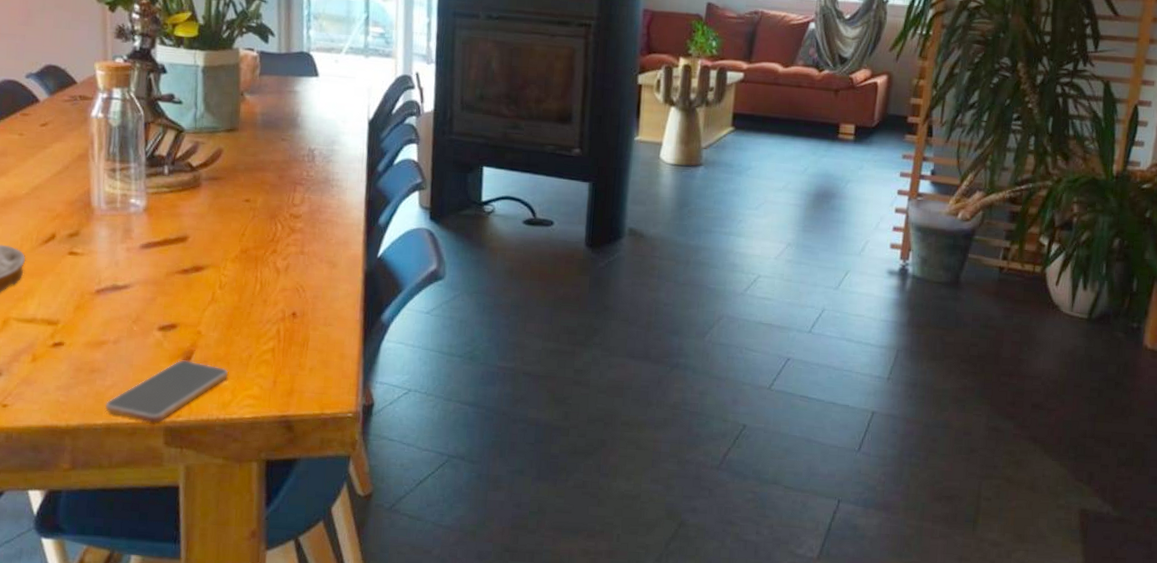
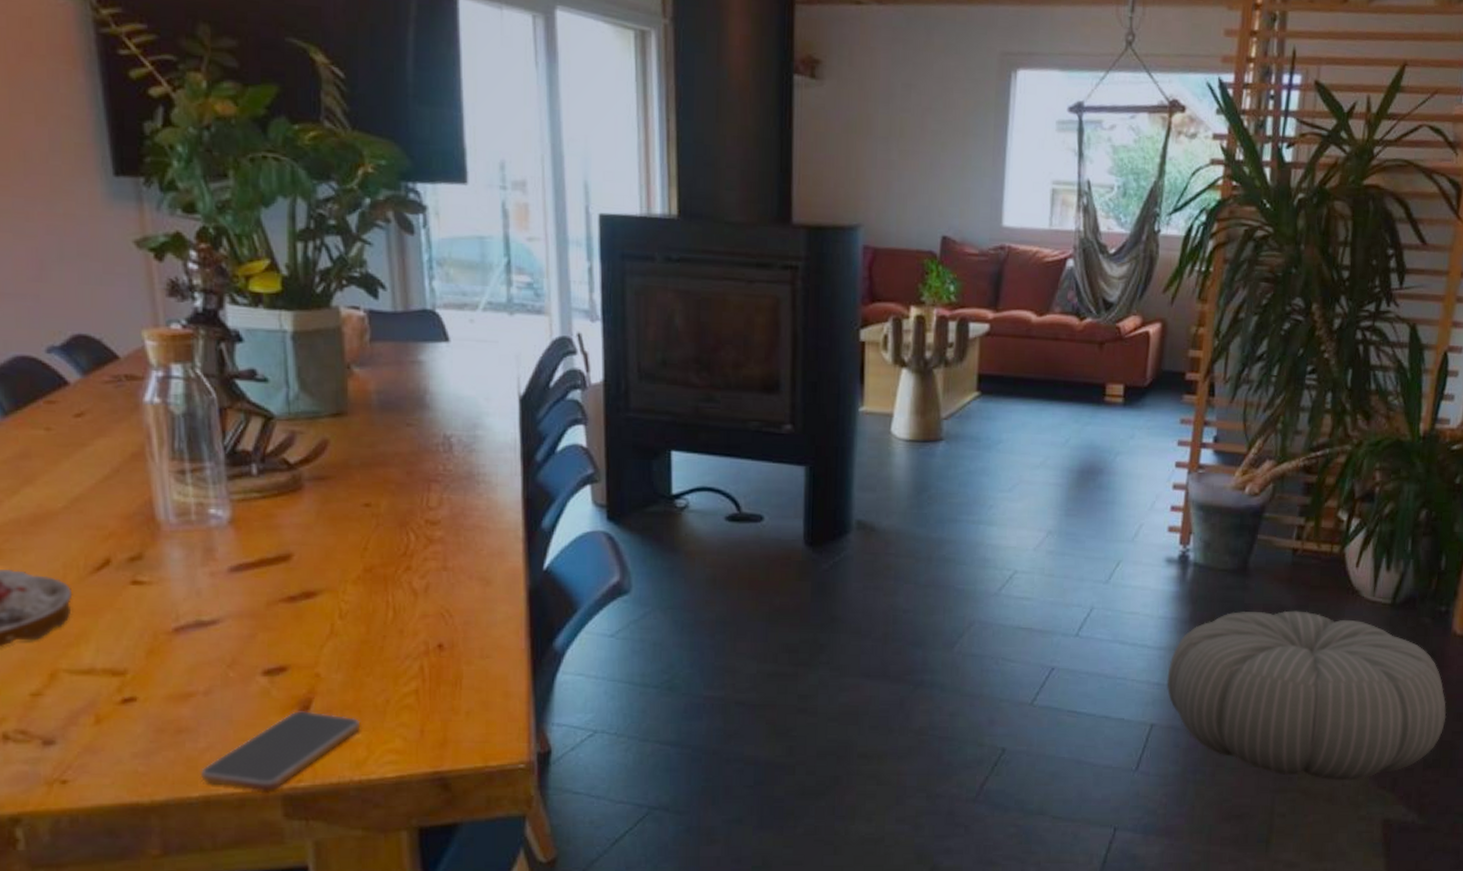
pouf: none [886,318,1139,473] -> present [1166,610,1447,781]

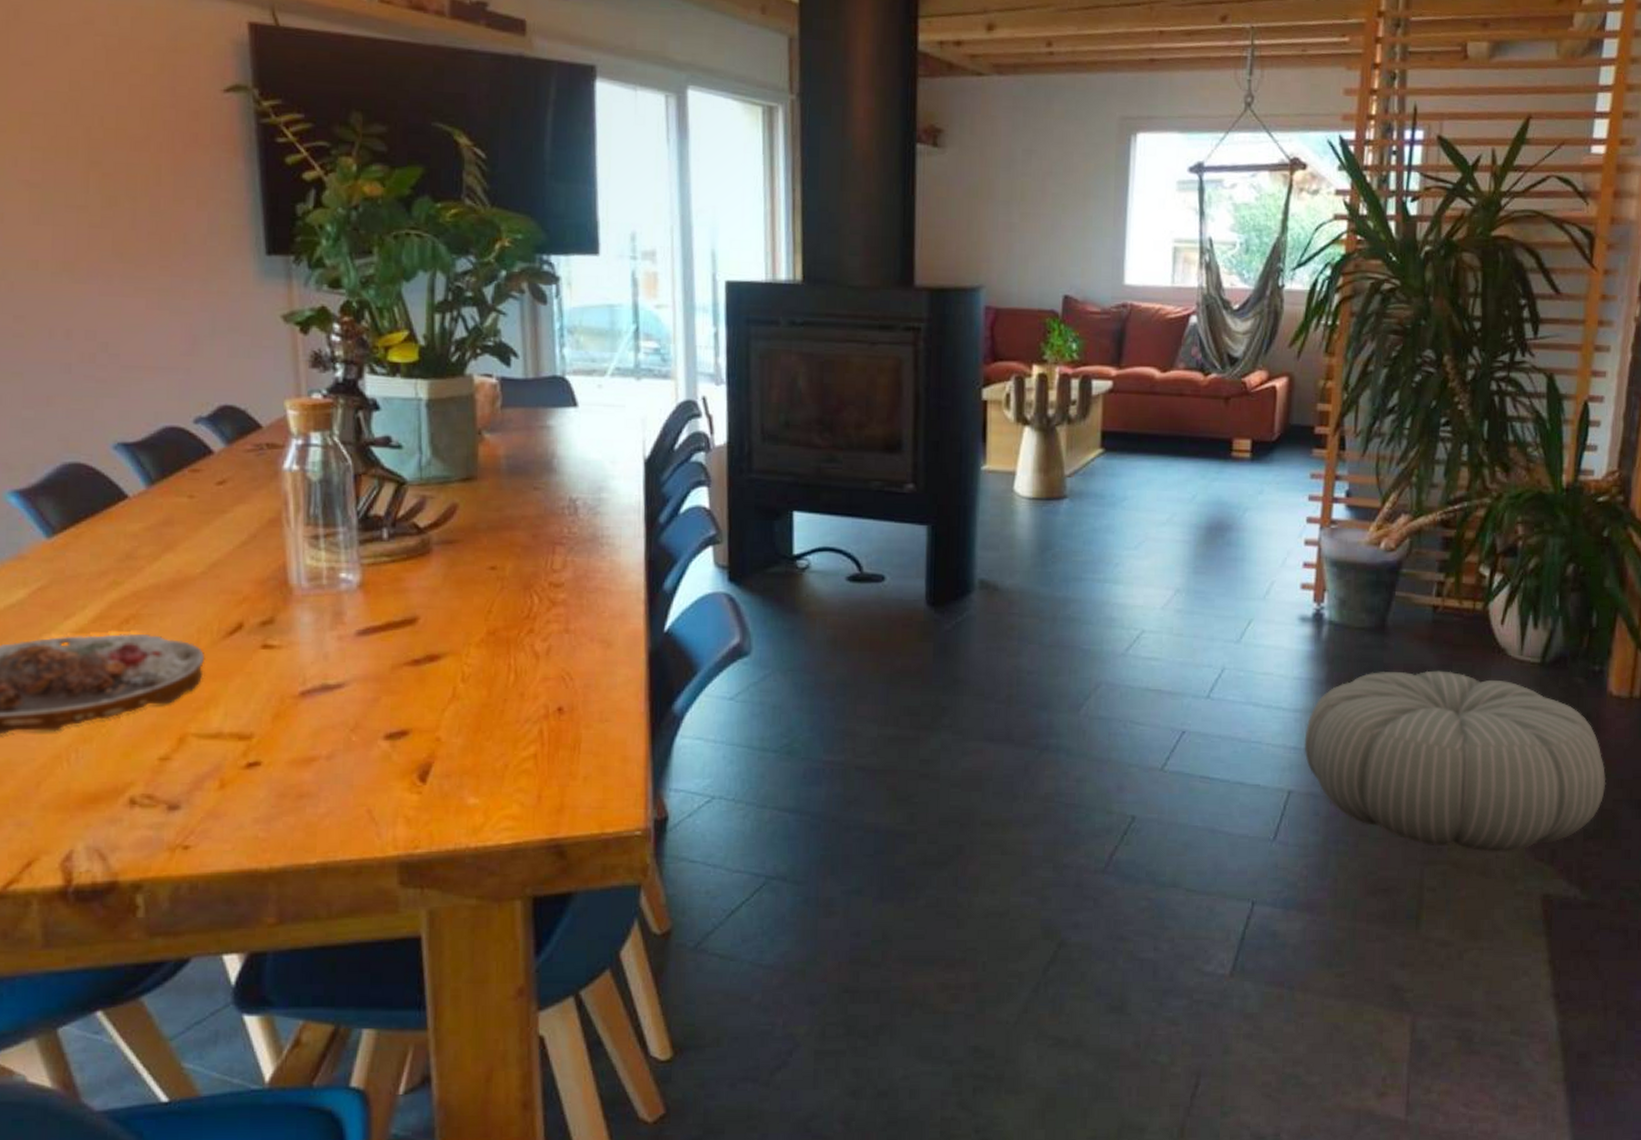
mobile phone: present [200,711,361,791] -> none [318,776,479,858]

